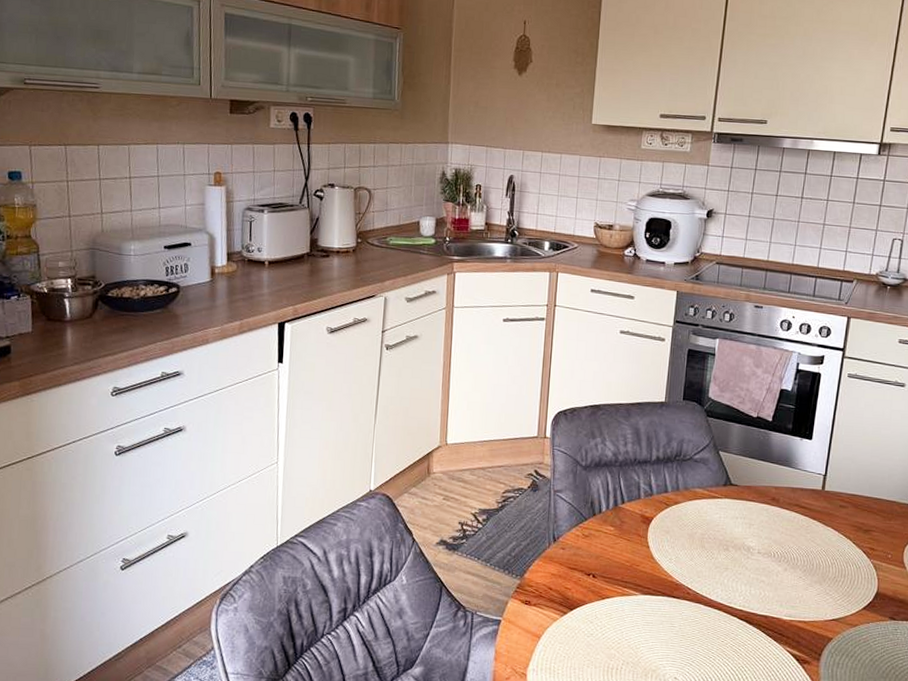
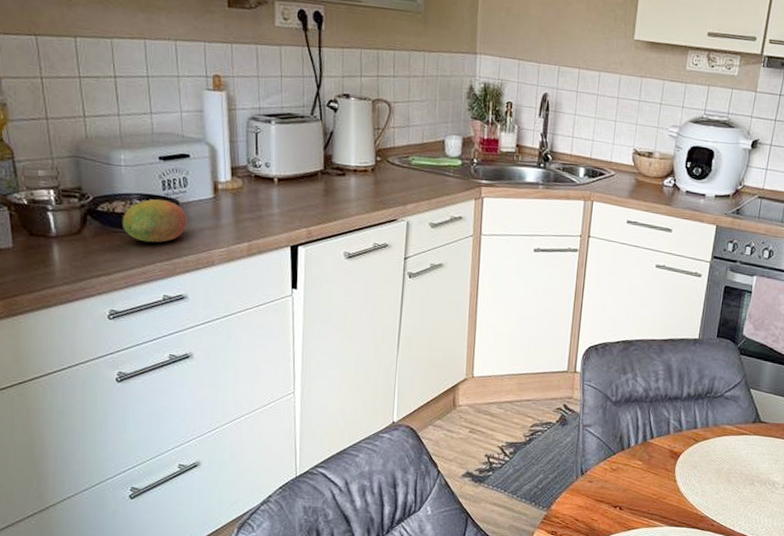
fruit: none [128,283,186,324] -> present [122,198,187,243]

